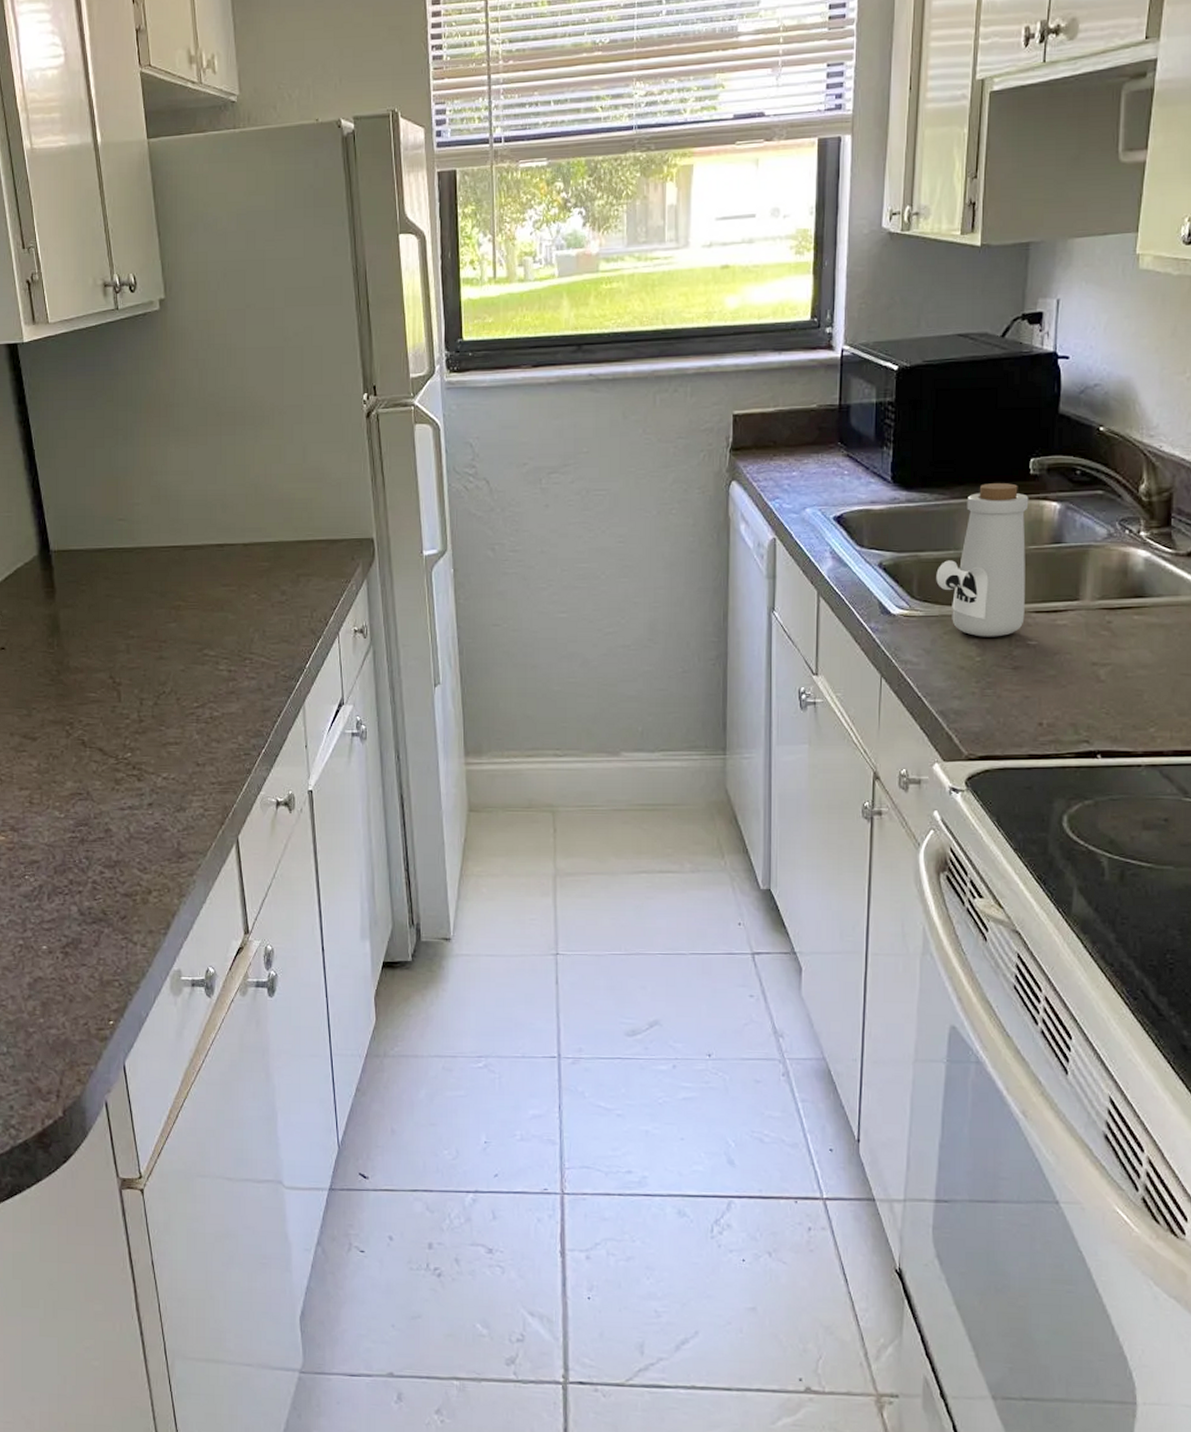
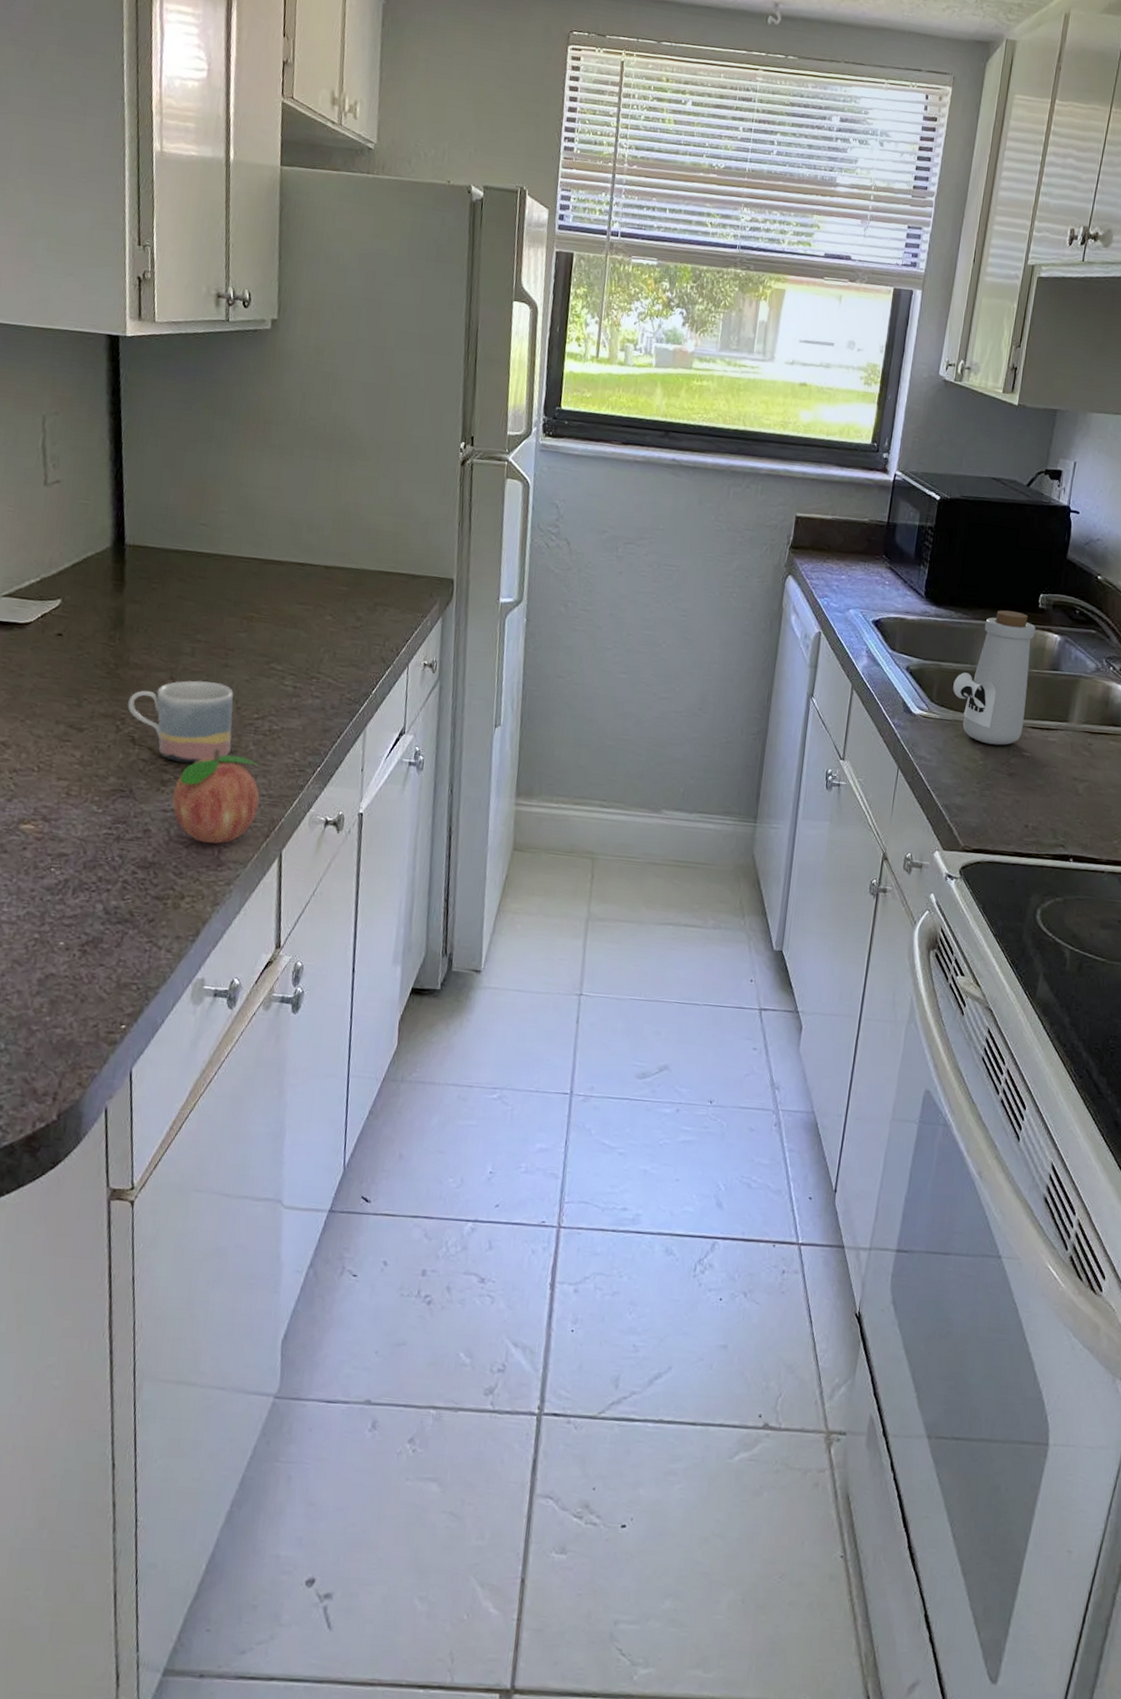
mug: none [74,677,176,759] -> present [127,680,234,763]
fruit: none [127,741,210,836] -> present [172,748,260,844]

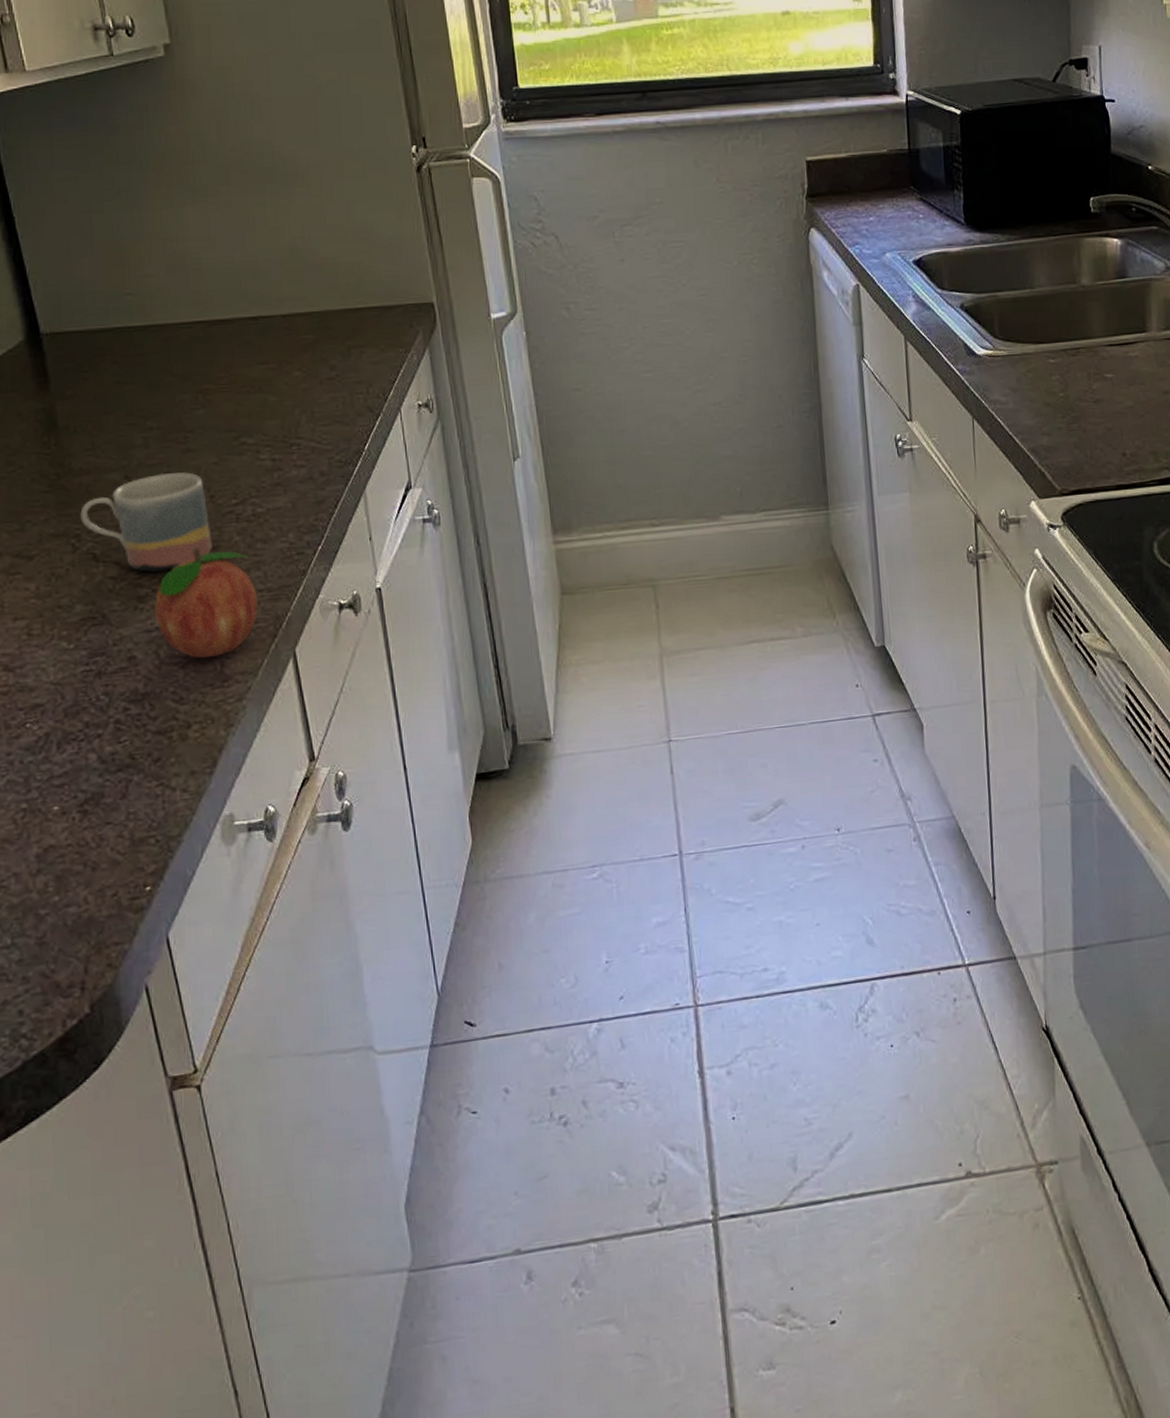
bottle: present [953,610,1036,745] -> none [1015,222,1100,373]

